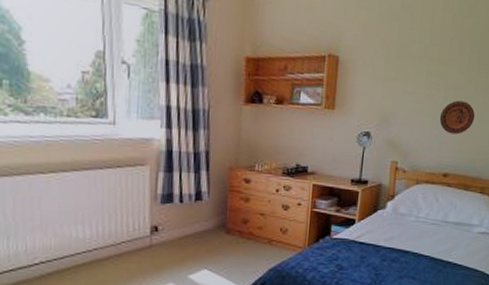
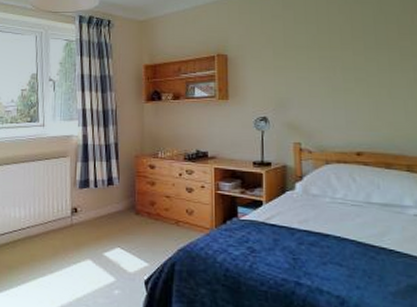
decorative plate: present [439,100,475,135] -> none [341,80,384,113]

